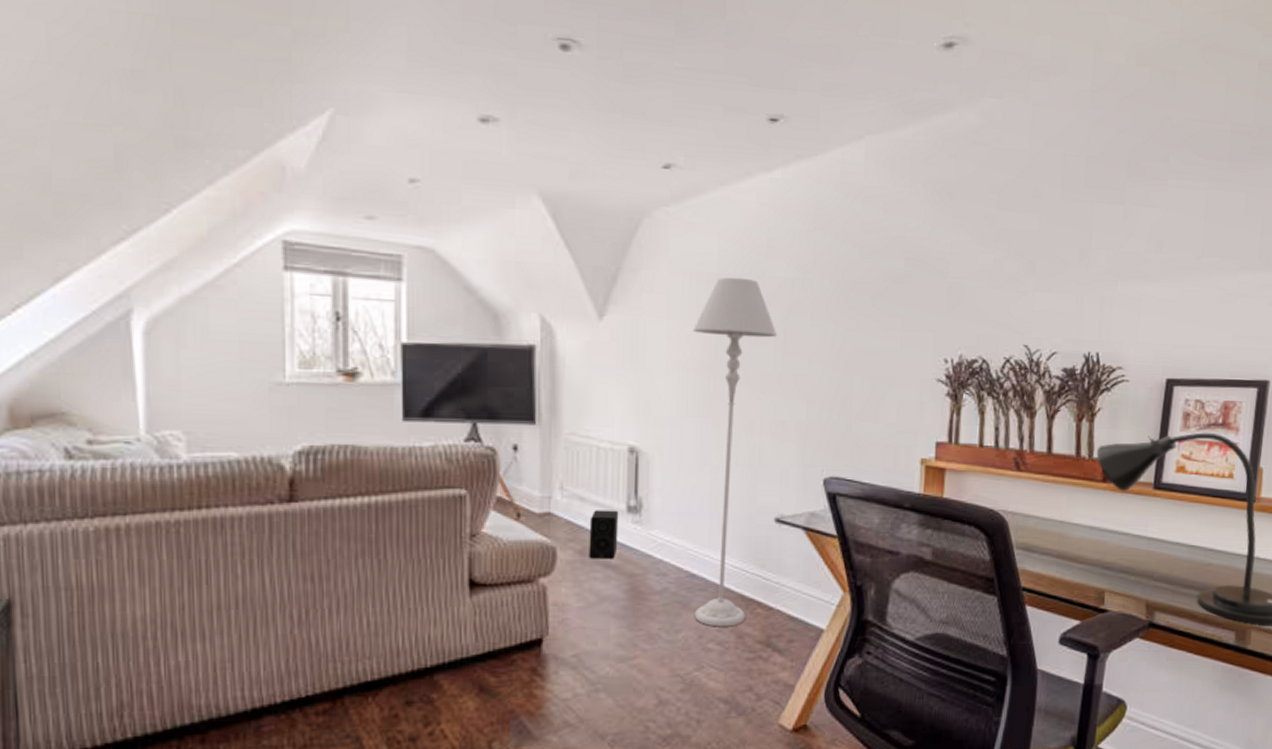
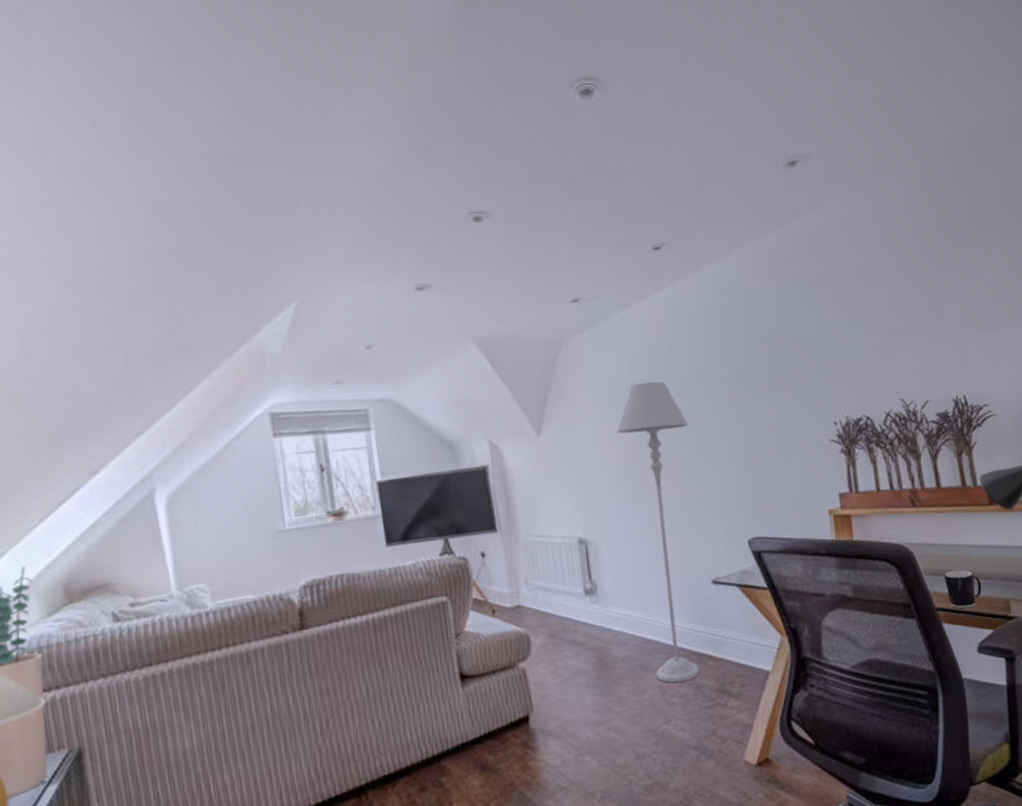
speaker: present [589,510,619,559] -> none [554,594,581,640]
mug: none [1036,548,1077,593] -> present [943,569,982,609]

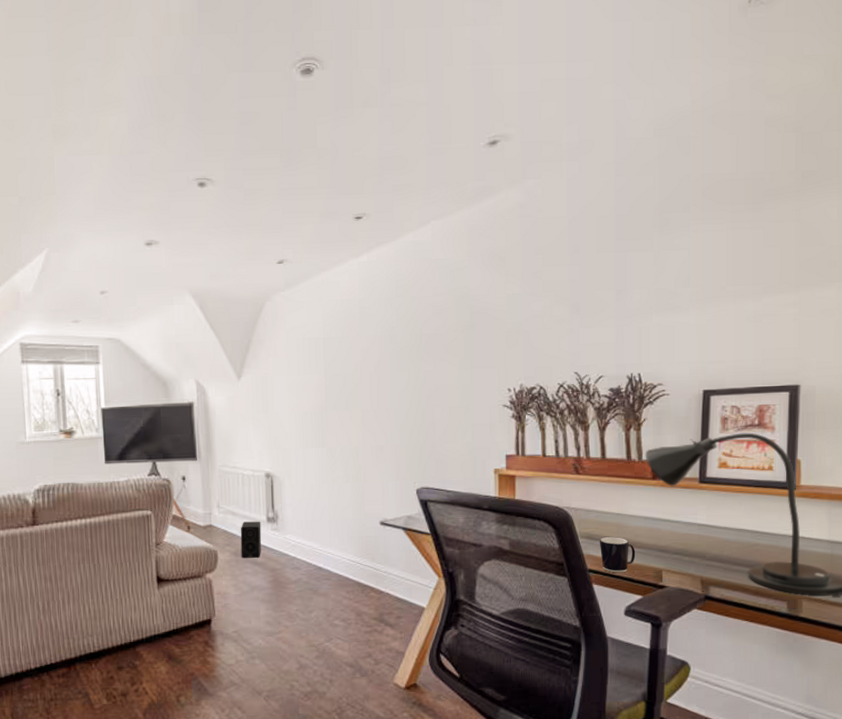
speaker: none [554,594,581,640] -> present [240,521,262,558]
floor lamp: present [617,381,700,684] -> none [307,339,372,608]

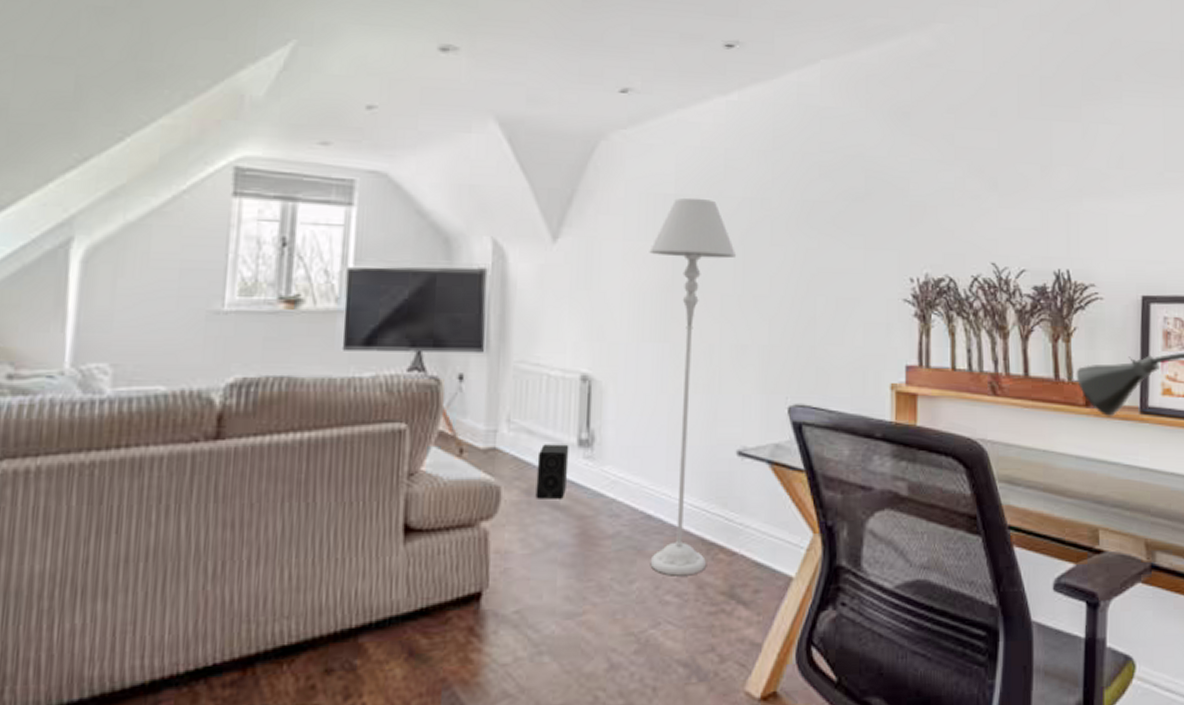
floor lamp: none [307,339,372,608] -> present [649,197,737,576]
mug: present [599,536,636,573] -> none [1021,480,1066,532]

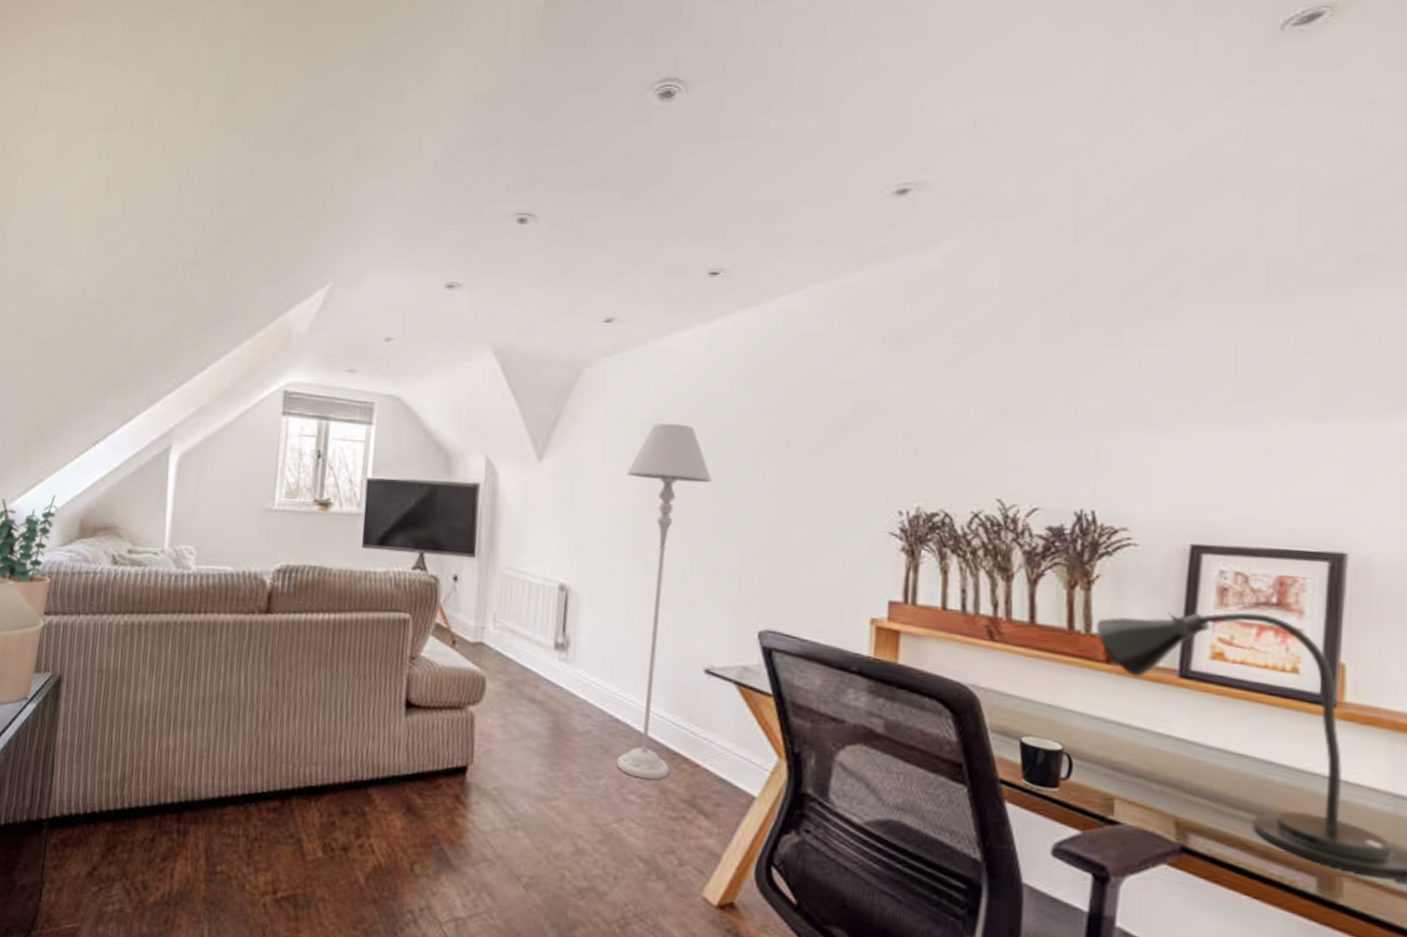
speaker: present [535,444,569,499] -> none [515,644,547,694]
mug: none [1021,480,1066,532] -> present [1018,735,1074,793]

